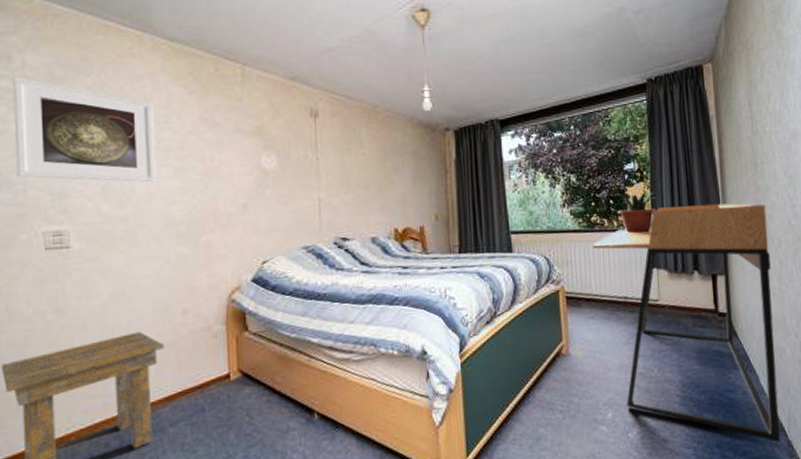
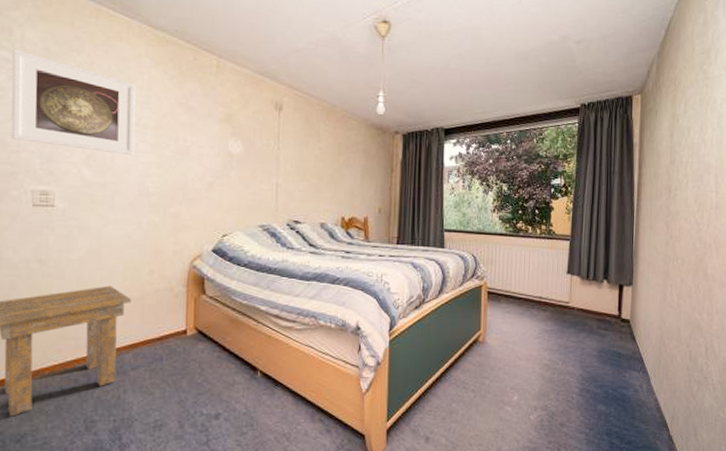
desk: present [592,203,780,442] -> none [516,221,674,436]
potted plant: present [617,192,660,234] -> none [541,206,580,242]

